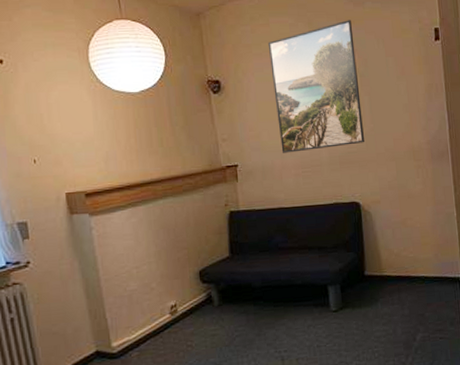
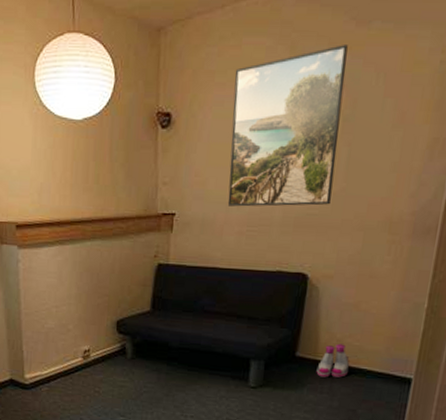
boots: none [384,257,410,290] -> present [316,343,350,378]

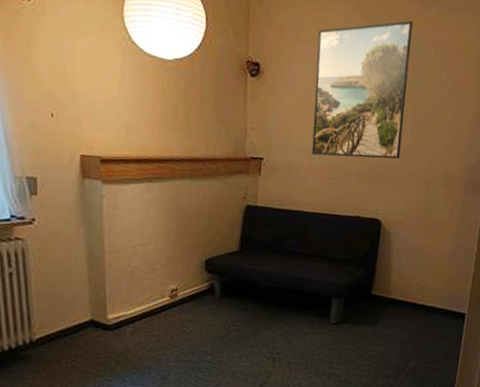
boots: present [316,343,350,378] -> none [388,283,416,314]

